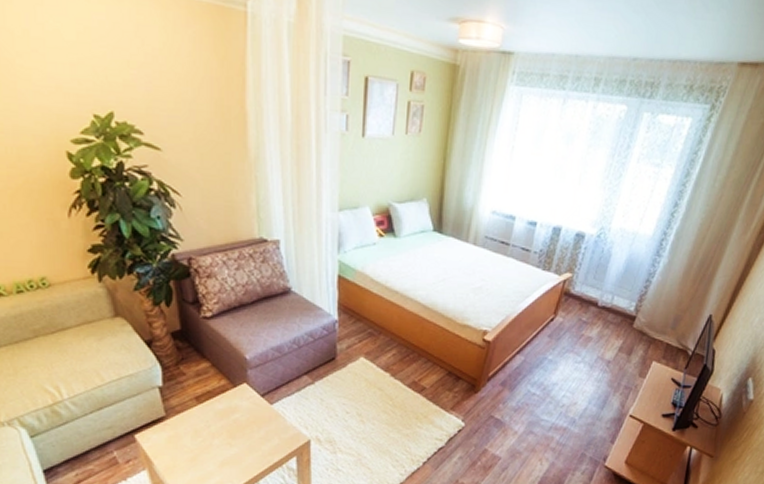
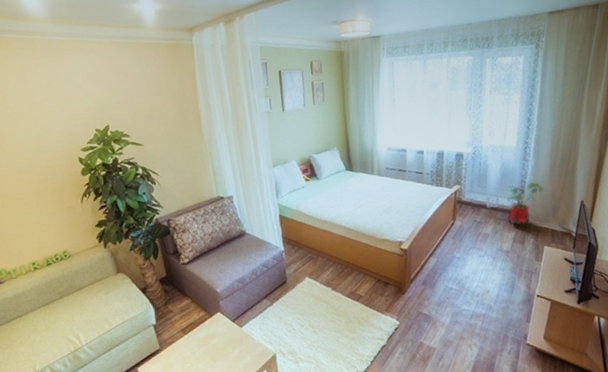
house plant: none [618,282,673,338] -> present [507,181,546,229]

